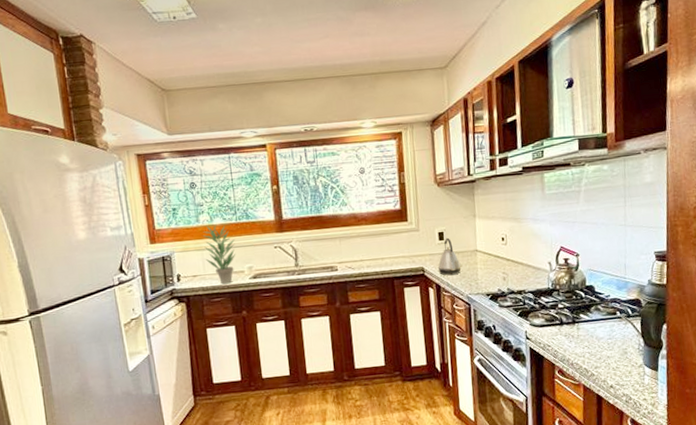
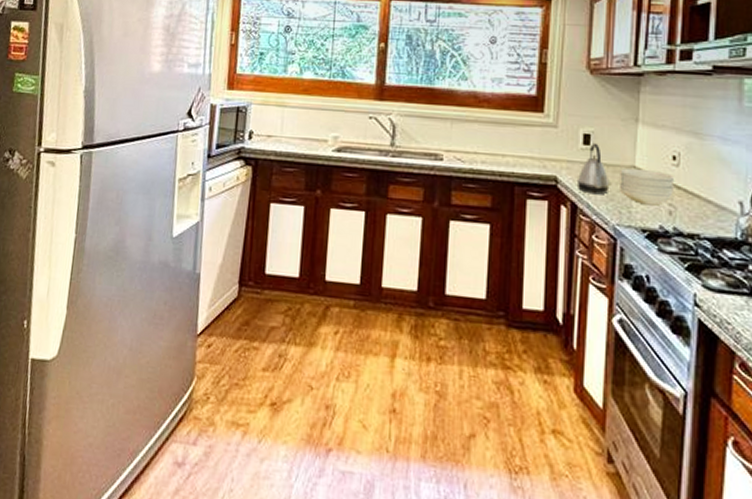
potted plant: present [202,224,236,285] -> none [286,78,323,153]
bowl: none [467,250,506,276] -> present [618,168,675,206]

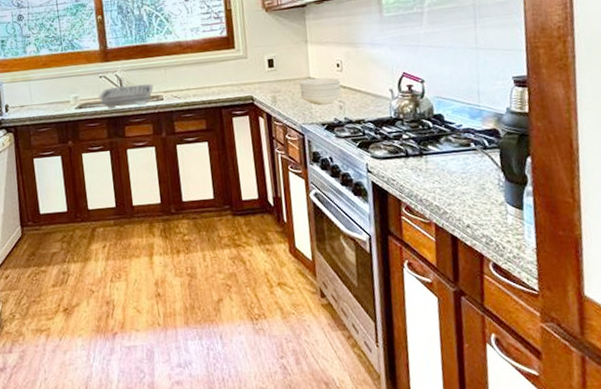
dish rack: none [363,133,433,162] -> present [98,84,154,109]
kettle: present [576,142,610,195] -> none [267,64,294,105]

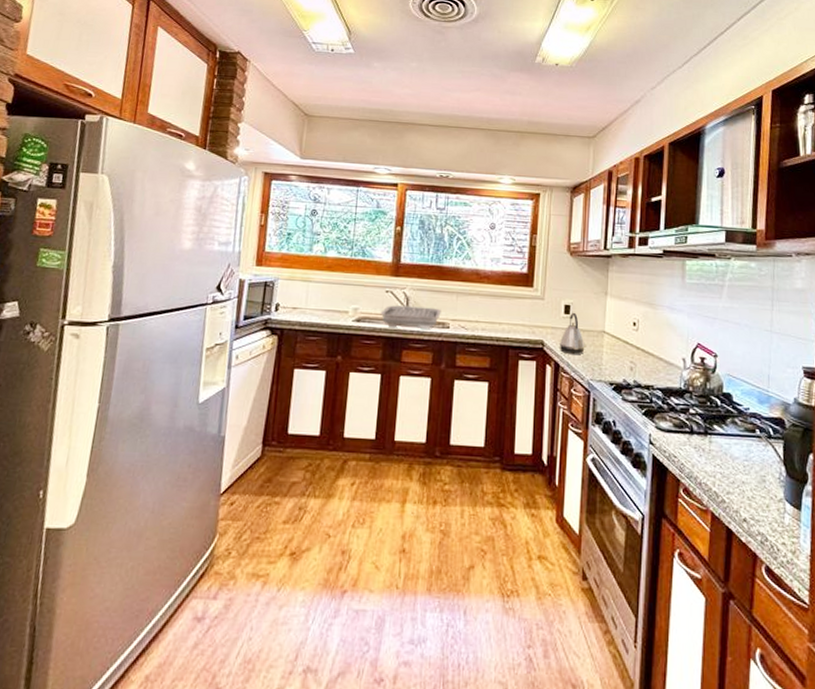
kettle: none [267,64,294,105] -> present [559,312,585,355]
bowl: present [299,77,342,105] -> none [592,332,635,363]

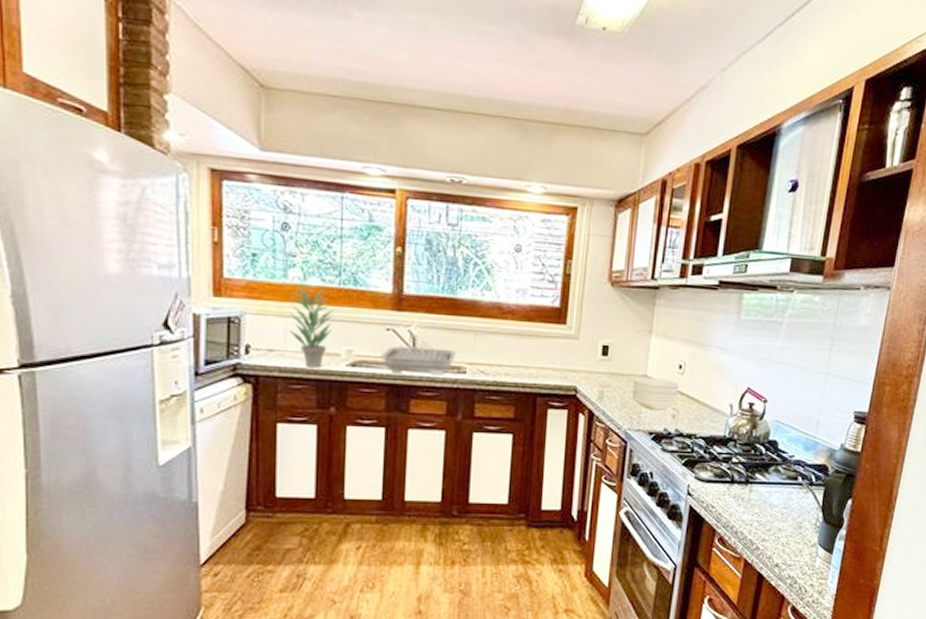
potted plant: none [310,256,345,323] -> present [289,285,333,368]
kettle: present [559,312,585,355] -> none [594,353,624,403]
bowl: none [592,332,635,363] -> present [631,377,680,411]

